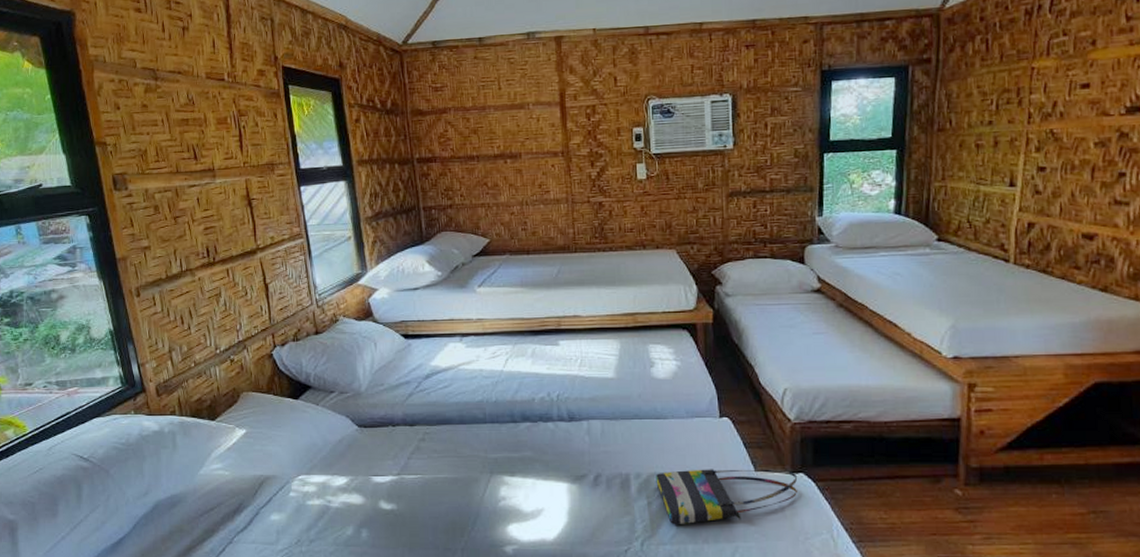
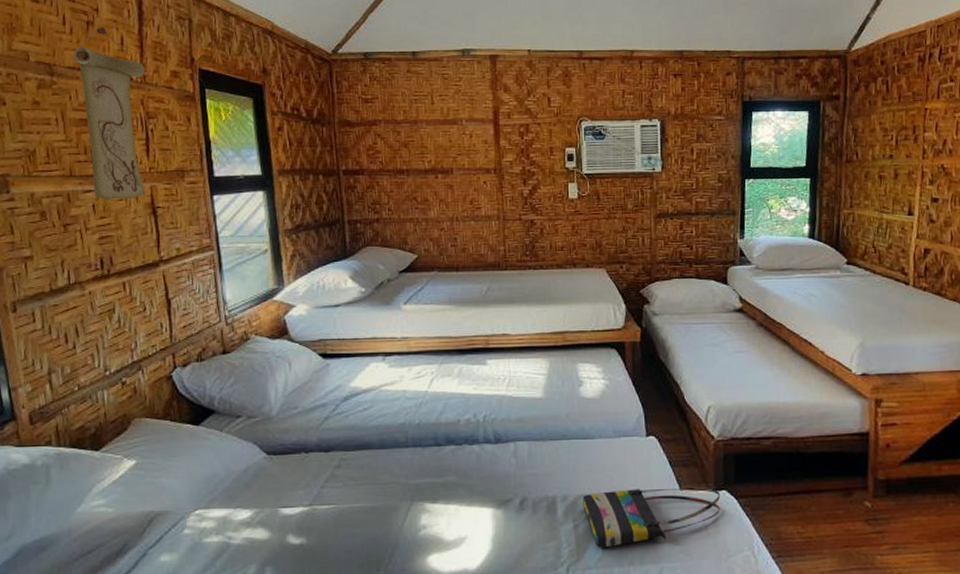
wall scroll: none [173,31,241,193] -> present [73,26,145,200]

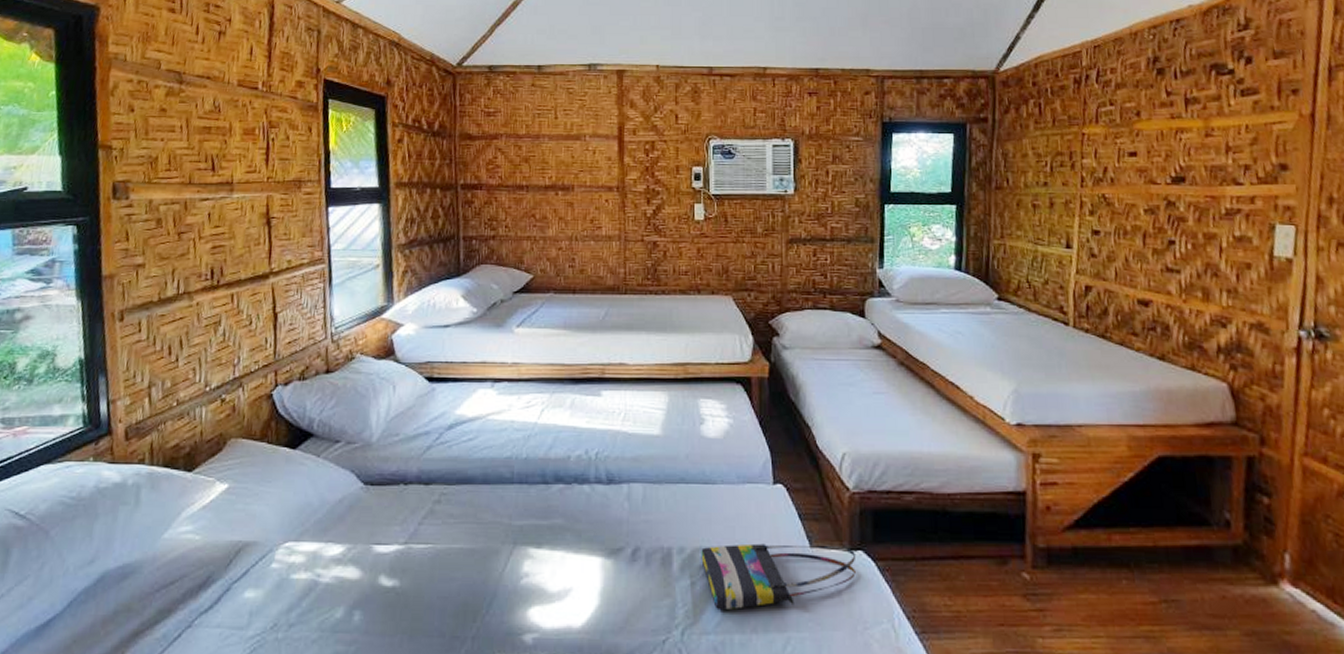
wall scroll: present [73,26,145,200] -> none [203,36,271,209]

